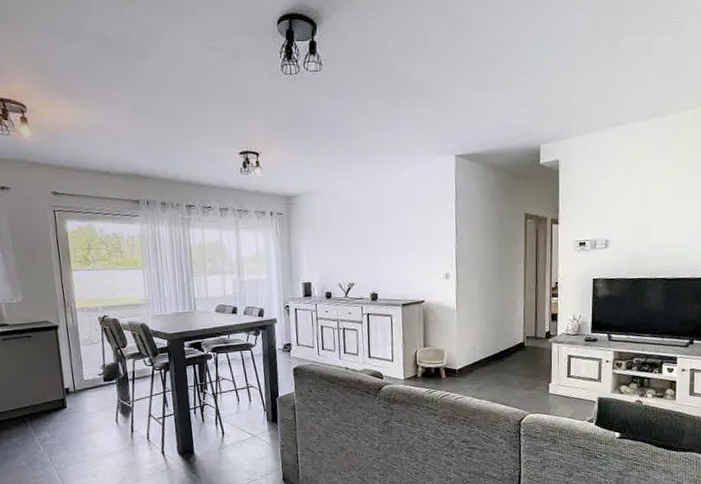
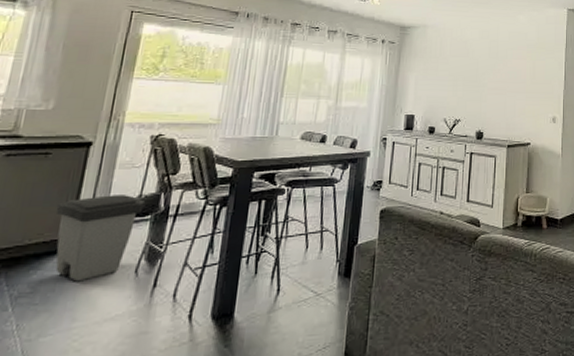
trash can: none [48,365,109,429] -> present [55,195,144,282]

